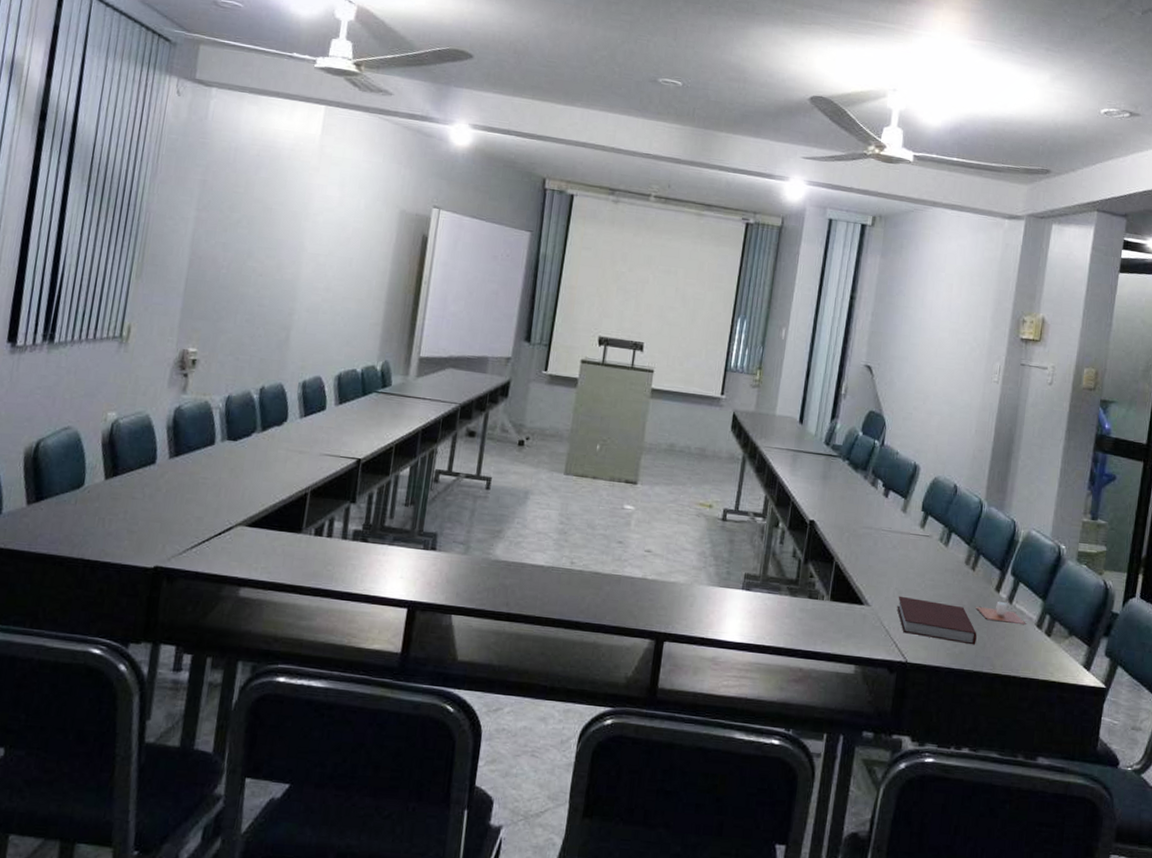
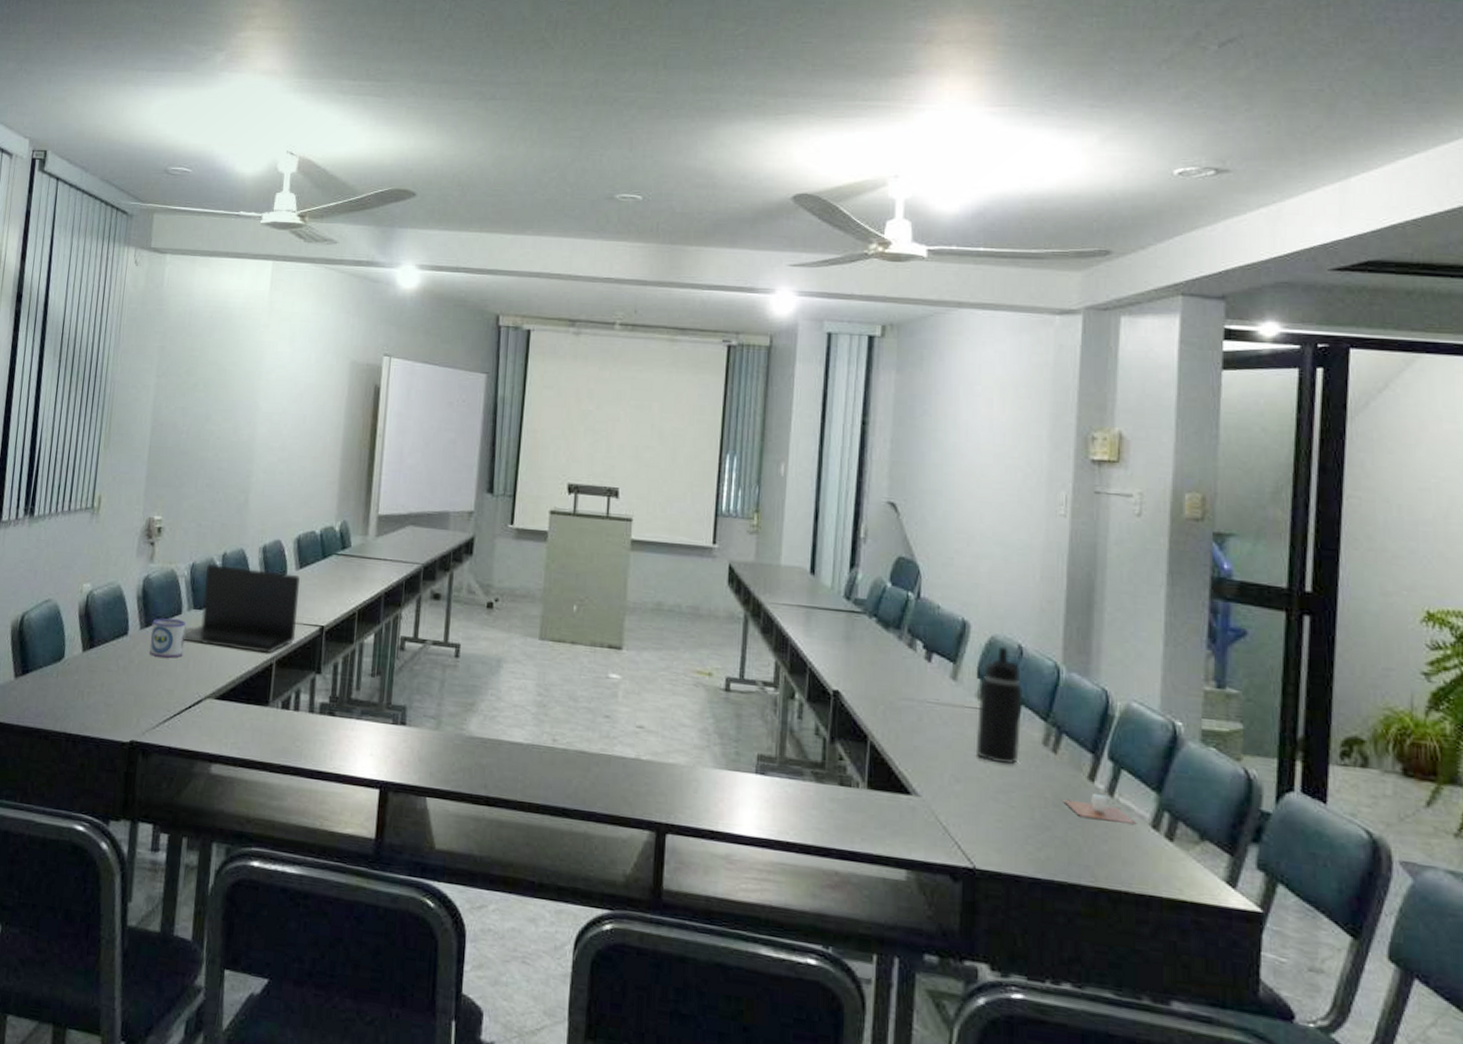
mug: none [178,448,218,487] -> present [149,618,186,658]
laptop: none [216,396,339,485] -> present [184,563,300,654]
notebook: present [897,595,977,645] -> none [955,784,1068,850]
water bottle: none [915,485,955,580] -> present [975,646,1023,765]

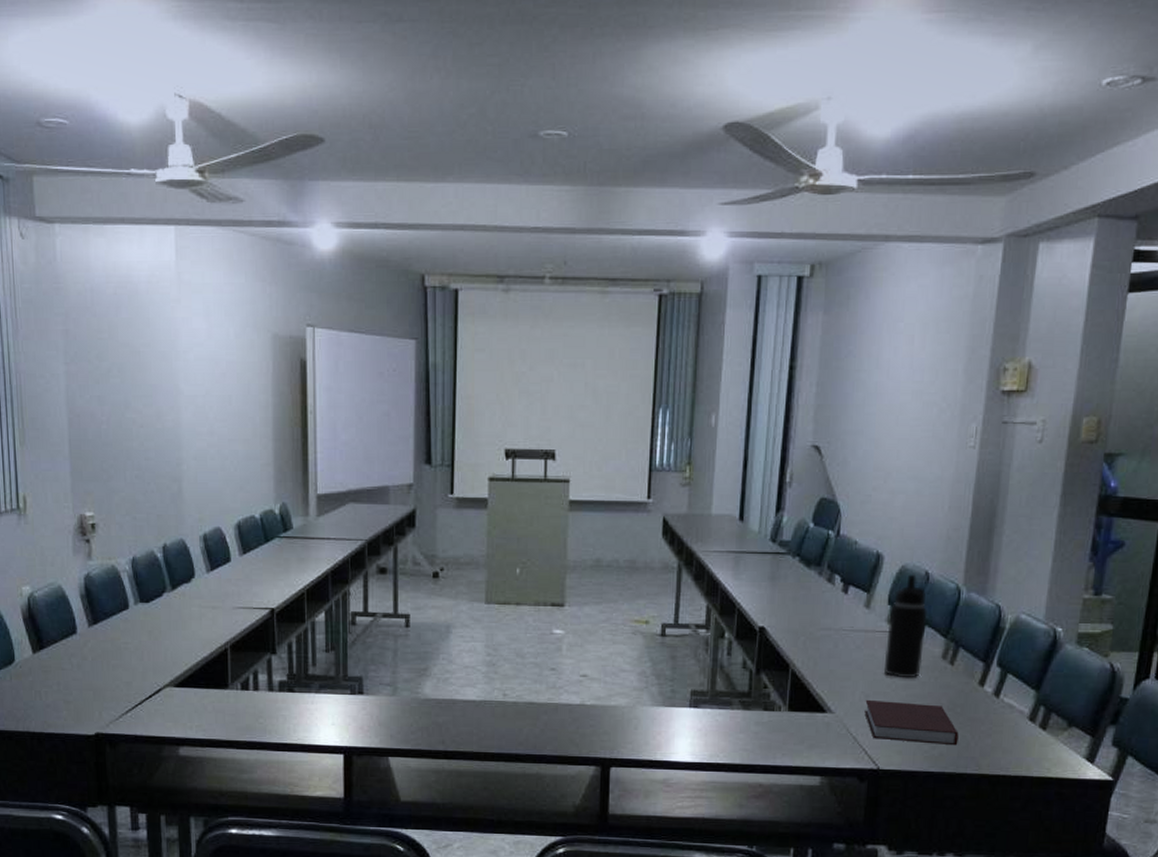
mug: present [149,618,186,658] -> none [100,613,136,652]
laptop: present [184,563,300,654] -> none [134,556,247,640]
notebook: none [955,784,1068,850] -> present [864,699,959,746]
cup: present [1063,791,1137,824] -> none [956,693,1017,719]

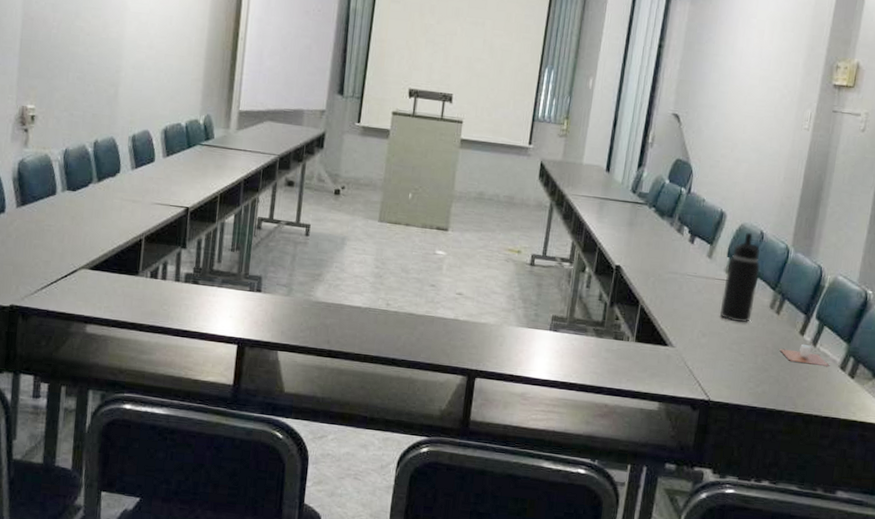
notebook: present [864,699,959,746] -> none [701,337,780,386]
cup: none [956,693,1017,719] -> present [779,342,830,366]

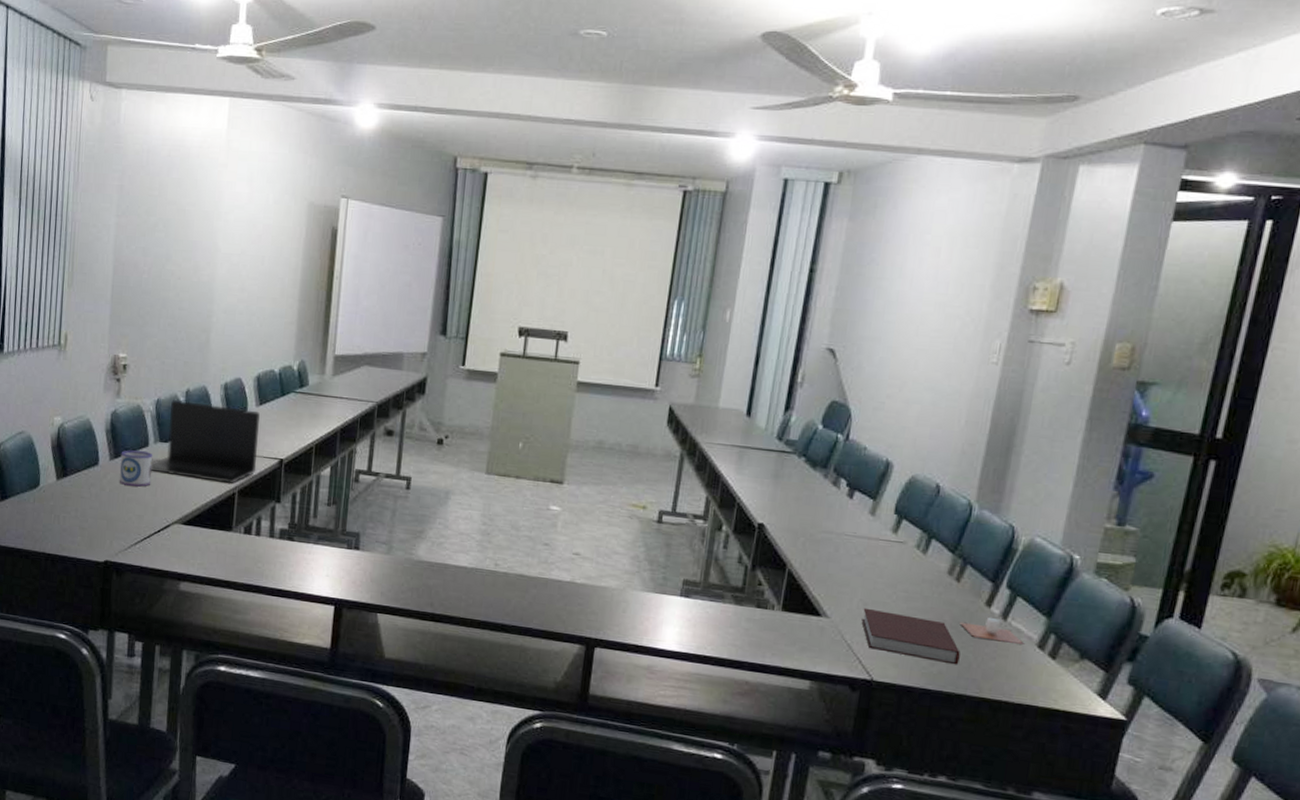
mug: none [26,198,60,234] -> present [119,450,153,487]
laptop: none [58,149,167,231] -> present [151,399,260,485]
notebook: none [701,337,780,386] -> present [861,607,960,665]
water bottle: present [719,232,761,323] -> none [884,485,936,592]

